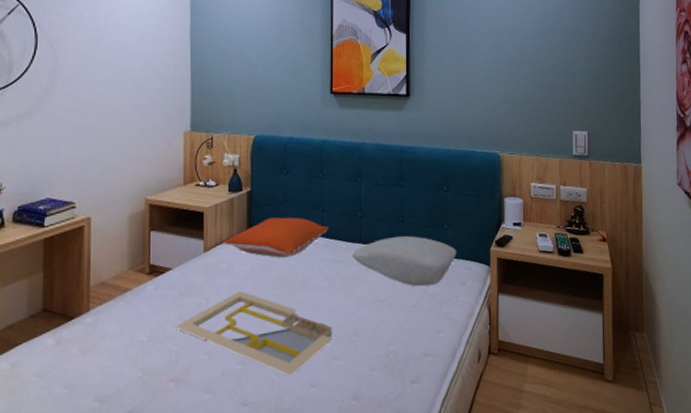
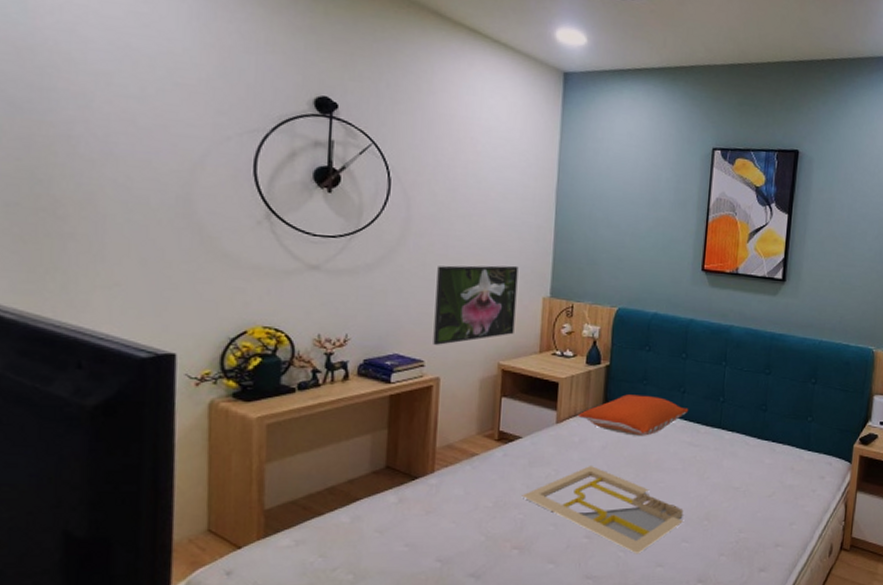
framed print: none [83,104,159,186] -> present [433,265,519,345]
pillow: present [352,235,457,287] -> none [710,424,819,478]

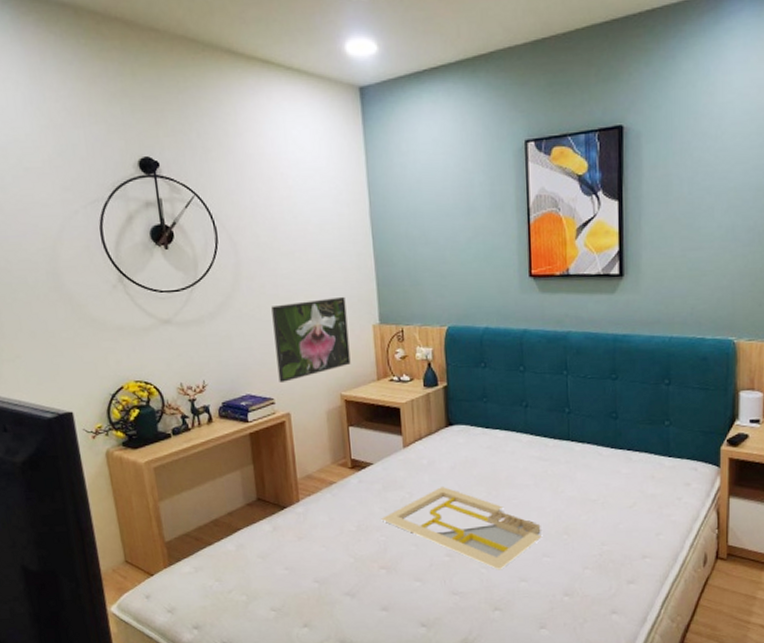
pillow: present [577,394,689,436] -> none [423,413,534,455]

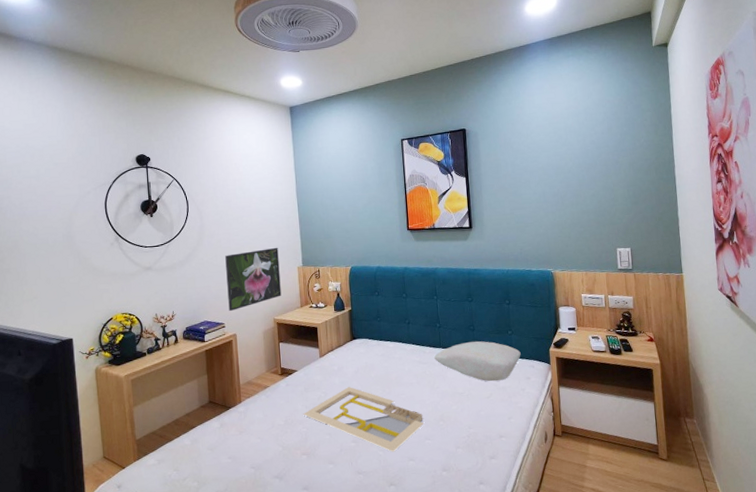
pillow: none [560,433,680,487] -> present [434,341,521,382]

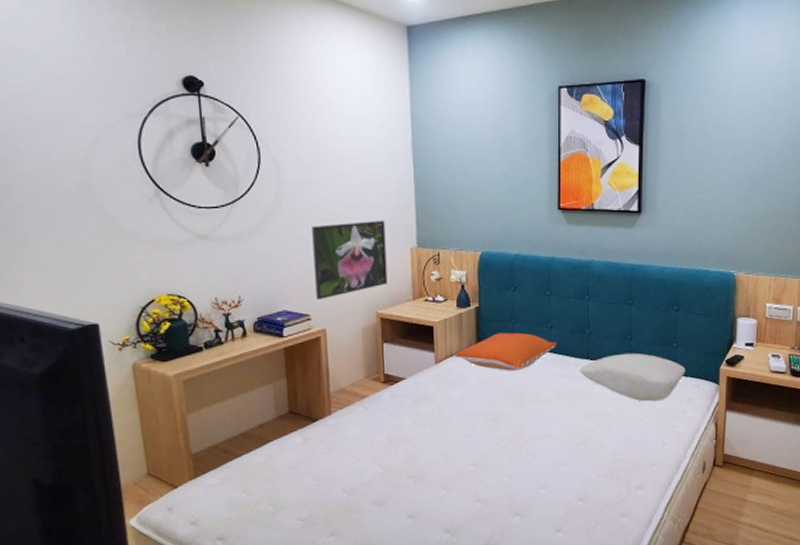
serving tray: present [303,387,424,452] -> none [411,401,561,479]
pillow: none [334,329,415,361] -> present [454,332,557,371]

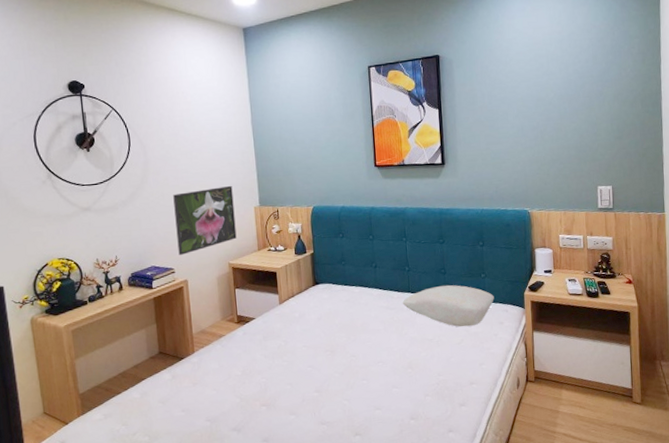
pillow: present [454,332,557,371] -> none [295,273,382,307]

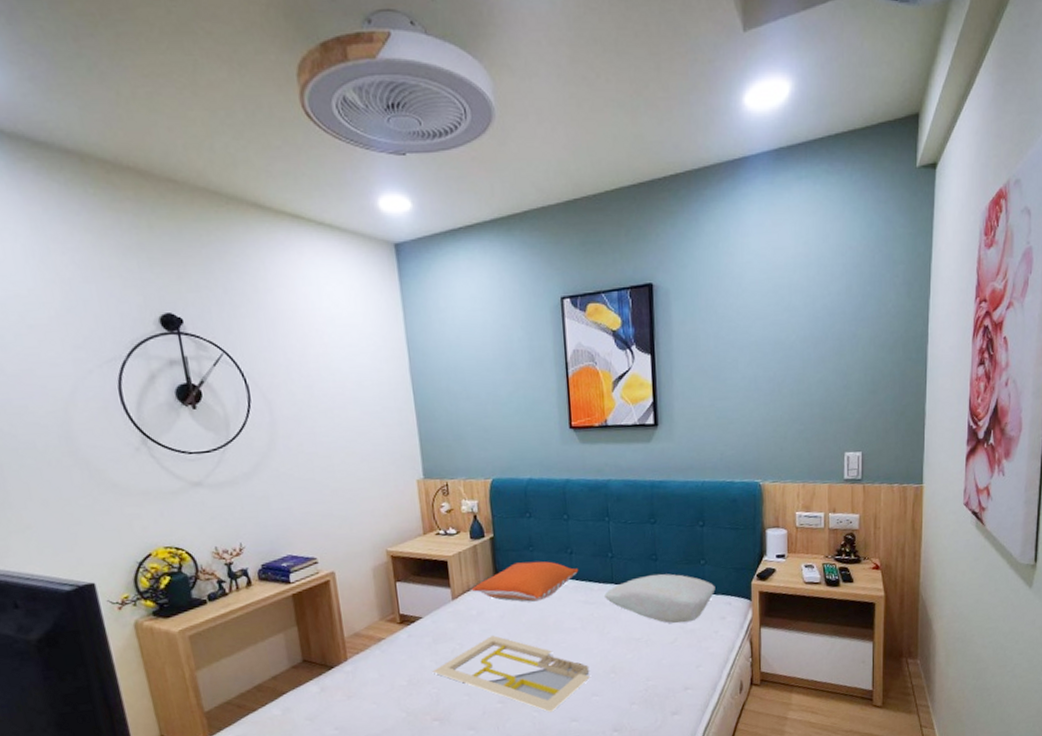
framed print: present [173,185,237,255] -> none [311,452,396,541]
serving tray: none [262,334,391,402] -> present [432,635,590,713]
pillow: none [295,273,382,307] -> present [471,561,579,603]

